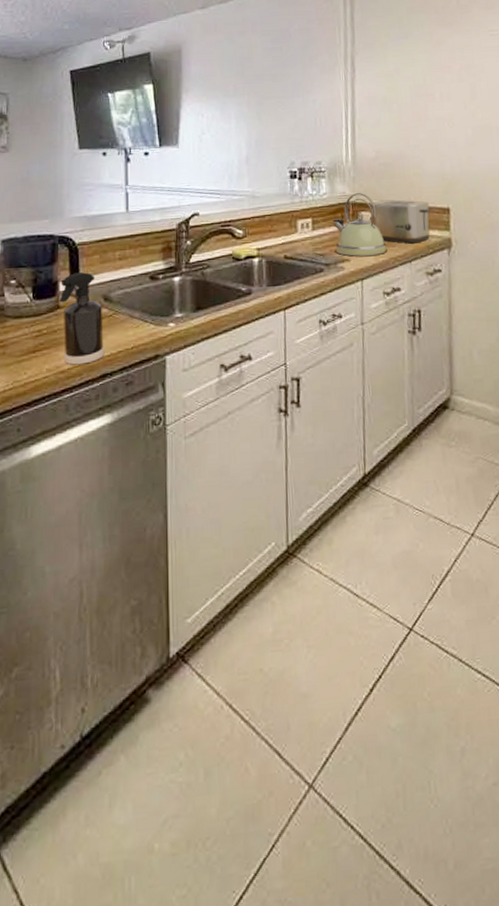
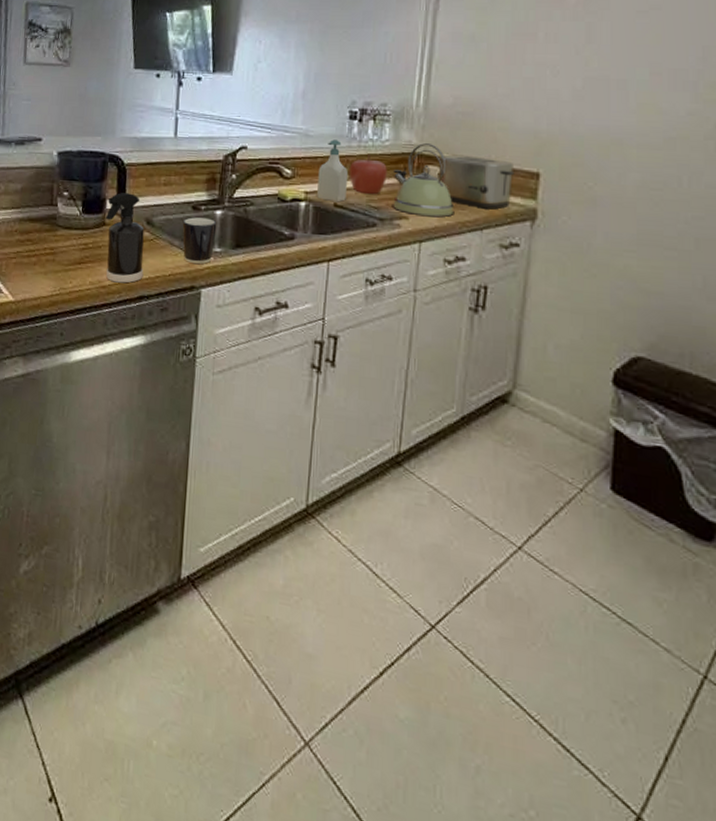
mug: none [141,286,176,333] -> present [182,217,217,265]
soap bottle: none [267,198,295,255] -> present [317,139,349,203]
fruit: none [294,207,328,244] -> present [349,153,387,195]

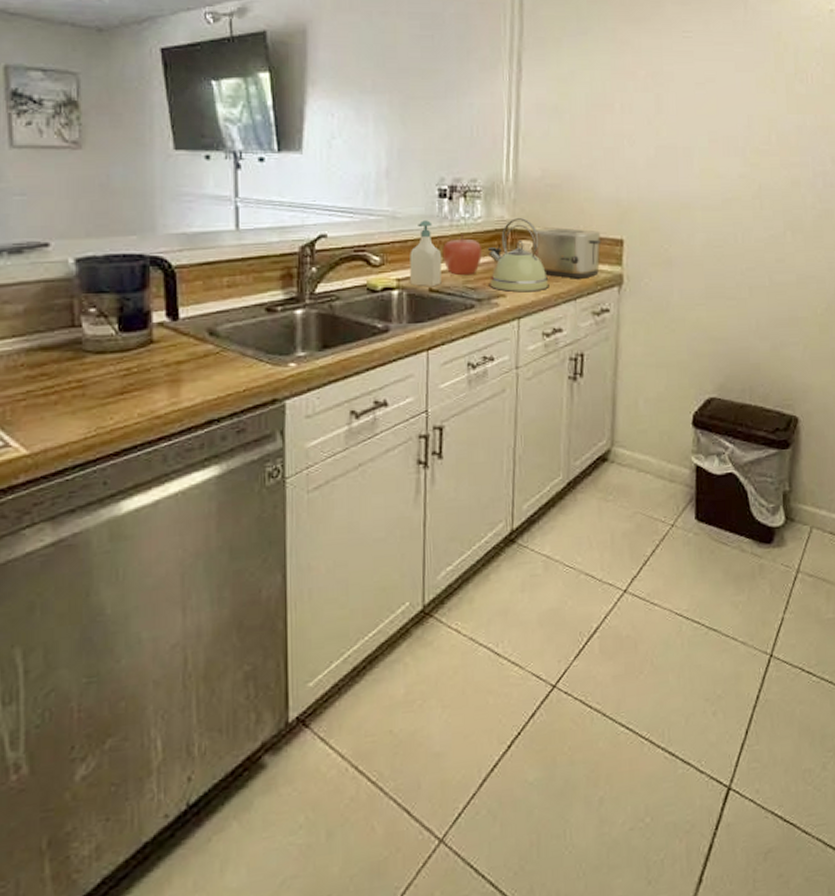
spray bottle: present [105,193,144,283] -> none [152,301,211,410]
mug: present [182,217,217,265] -> none [255,320,298,374]

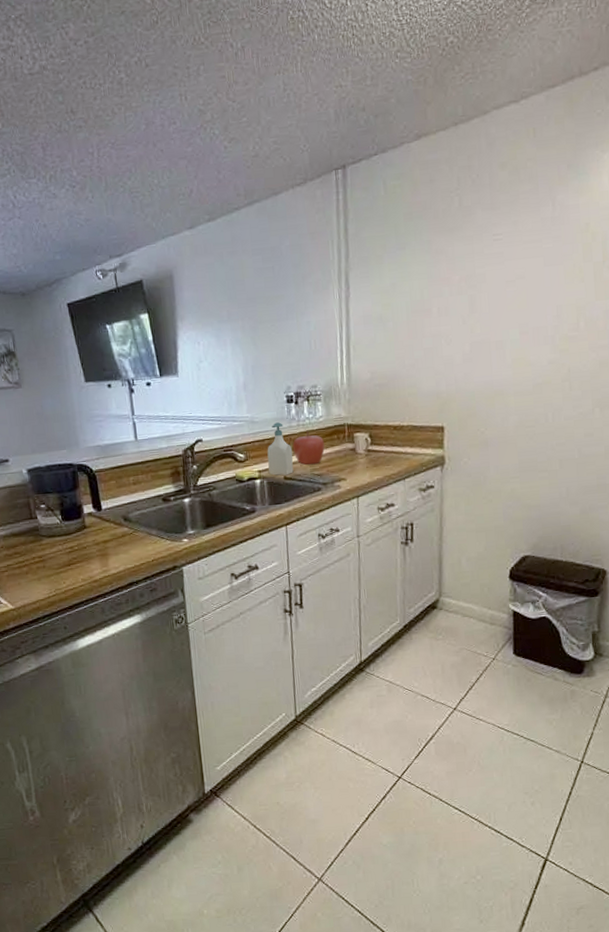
kettle: present [487,218,549,293] -> none [329,414,382,476]
toaster: present [531,227,602,279] -> none [365,420,425,462]

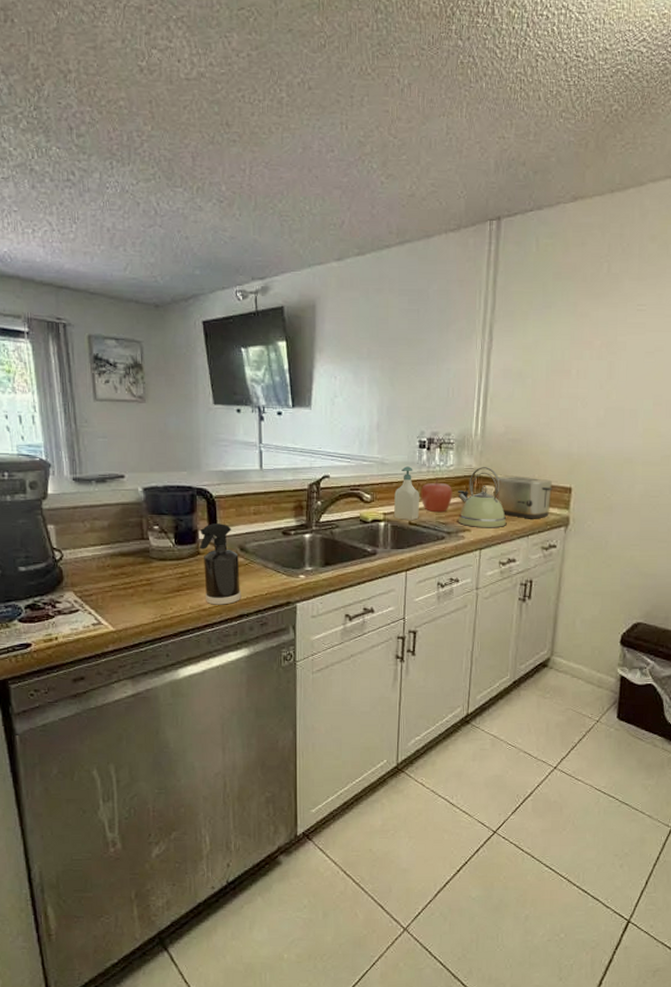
spray bottle: none [84,496,130,576] -> present [199,523,242,605]
kettle: none [329,414,382,476] -> present [457,467,507,528]
toaster: none [365,420,425,462] -> present [493,475,553,519]

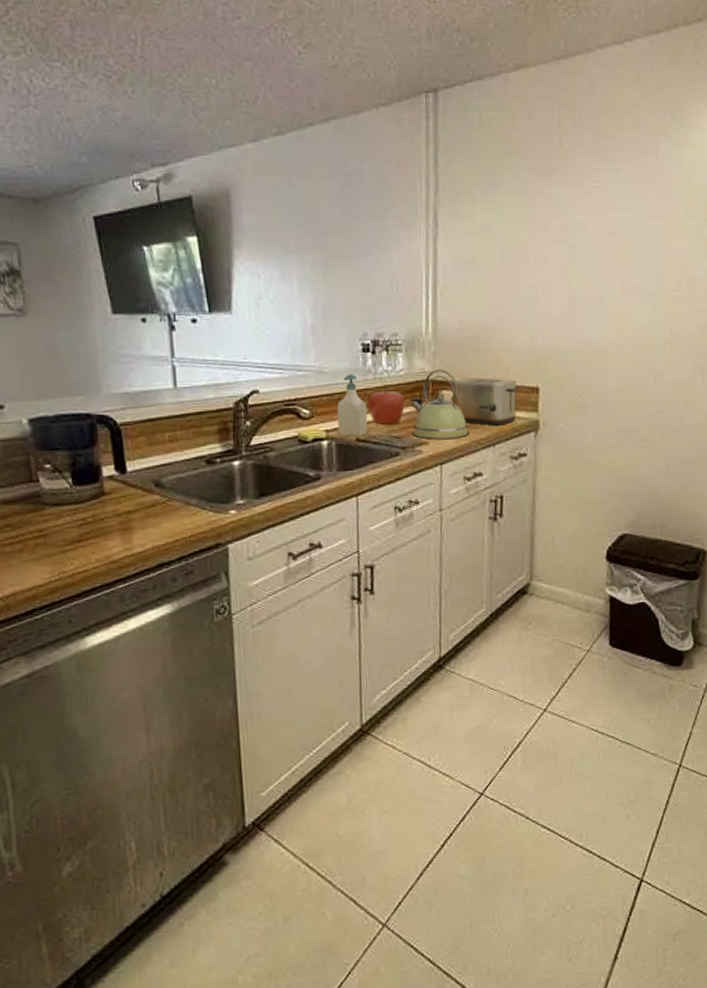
spray bottle: present [199,523,242,605] -> none [103,455,160,555]

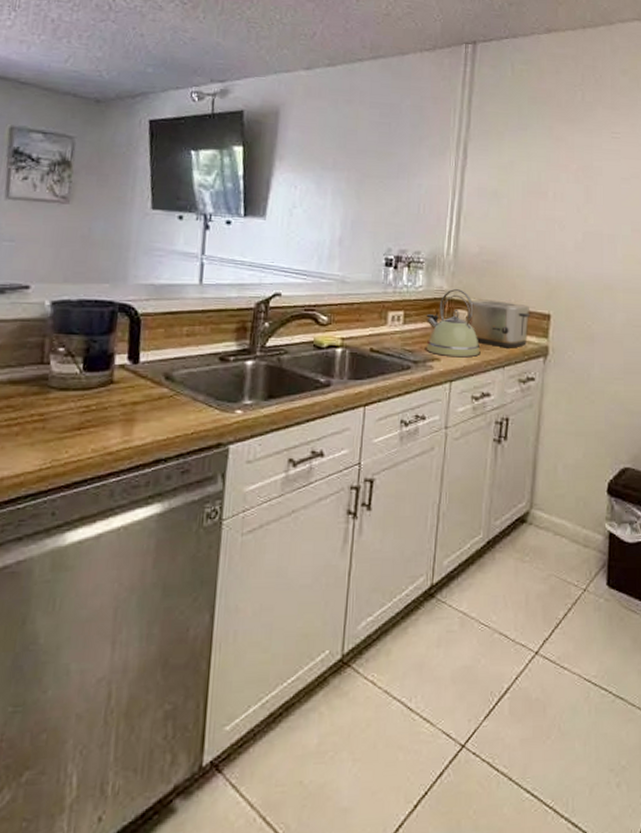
soap bottle: present [337,374,368,438] -> none [353,286,384,348]
fruit: present [367,385,405,426] -> none [384,299,421,339]

